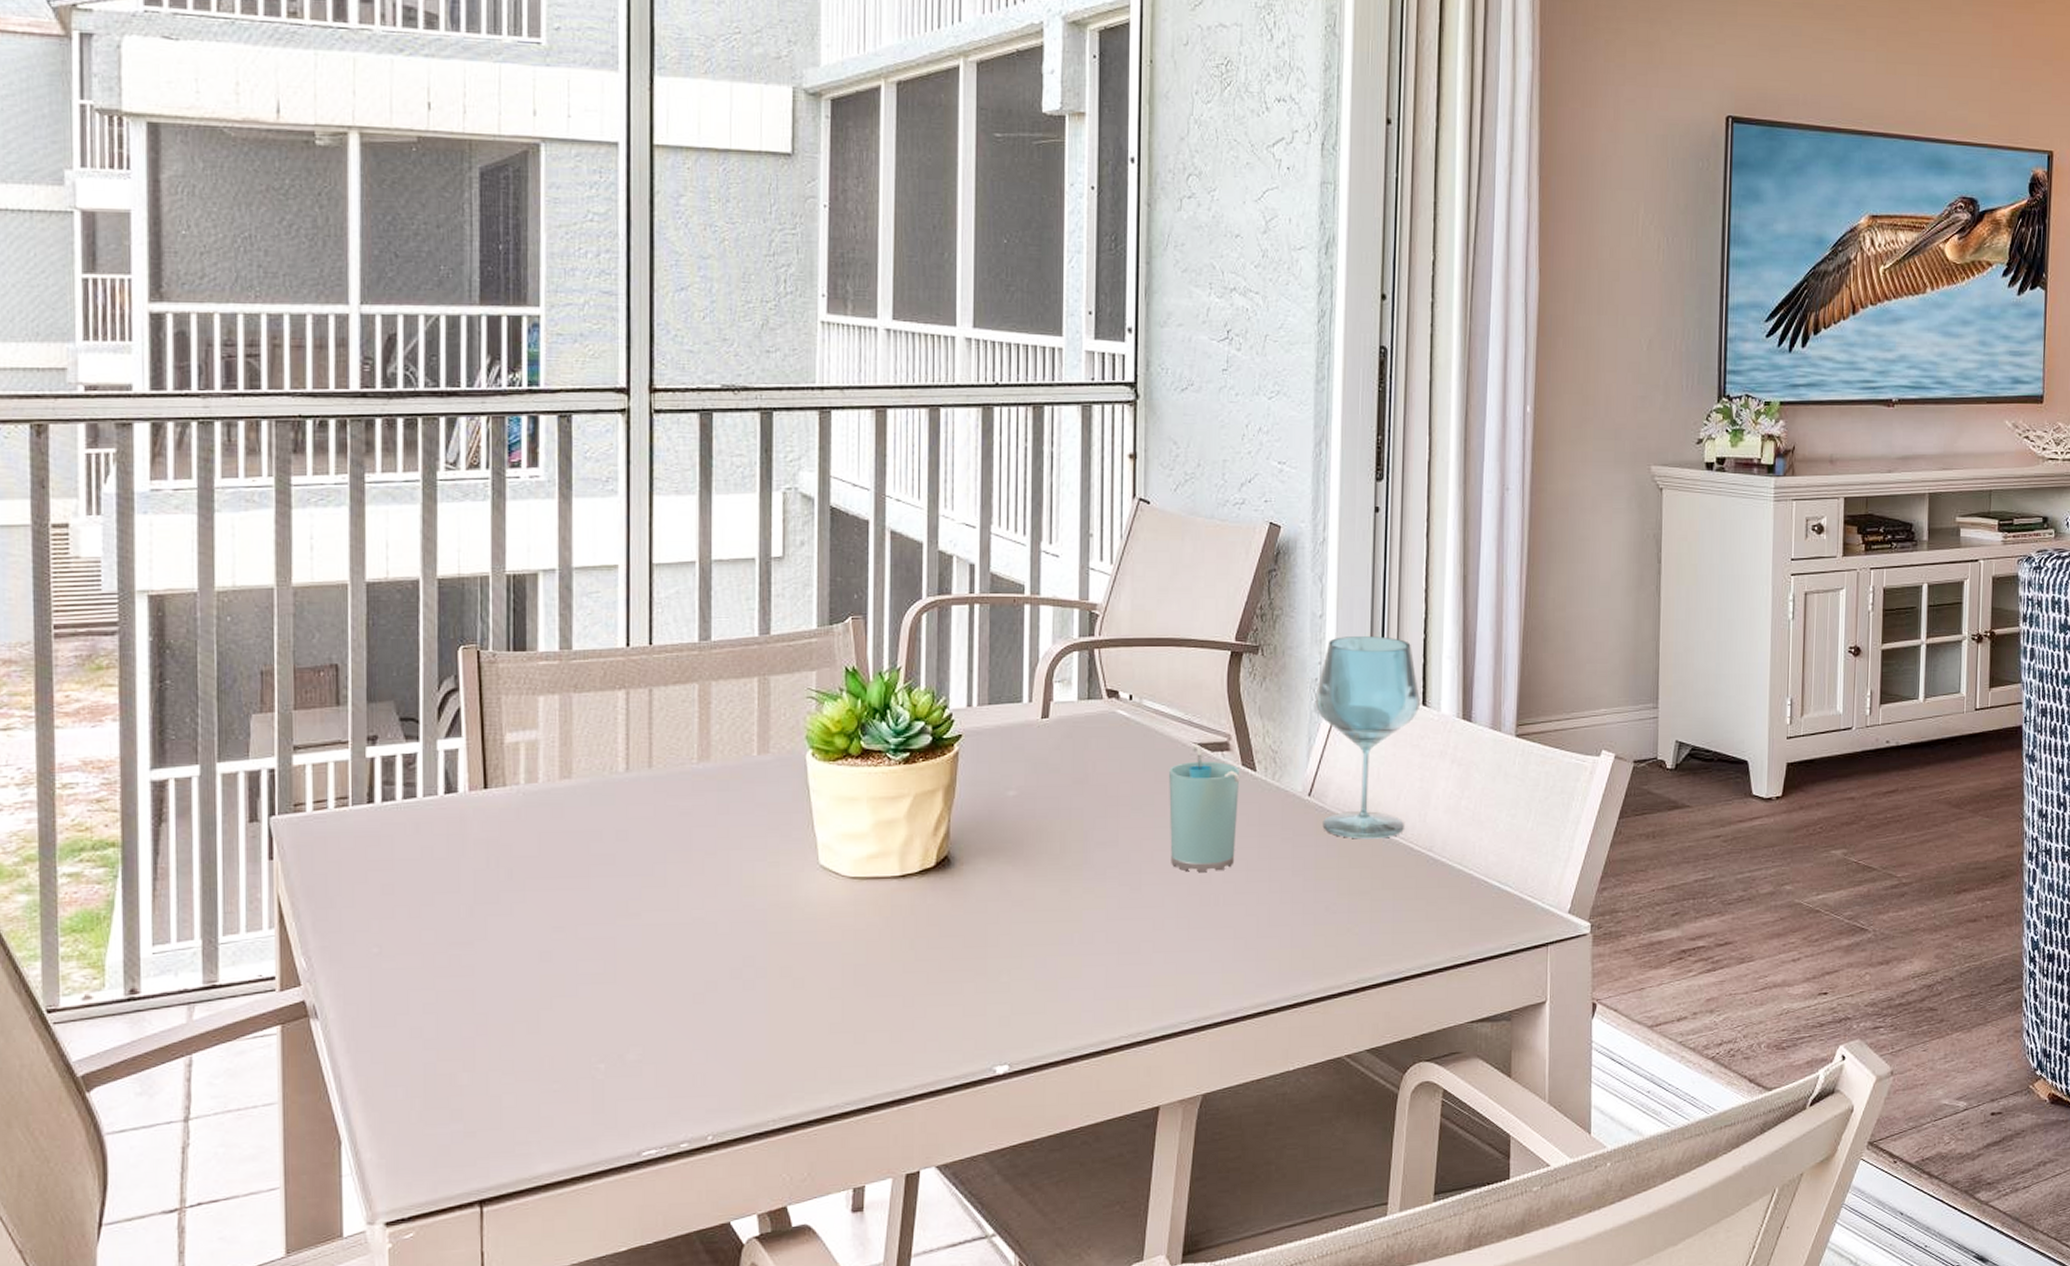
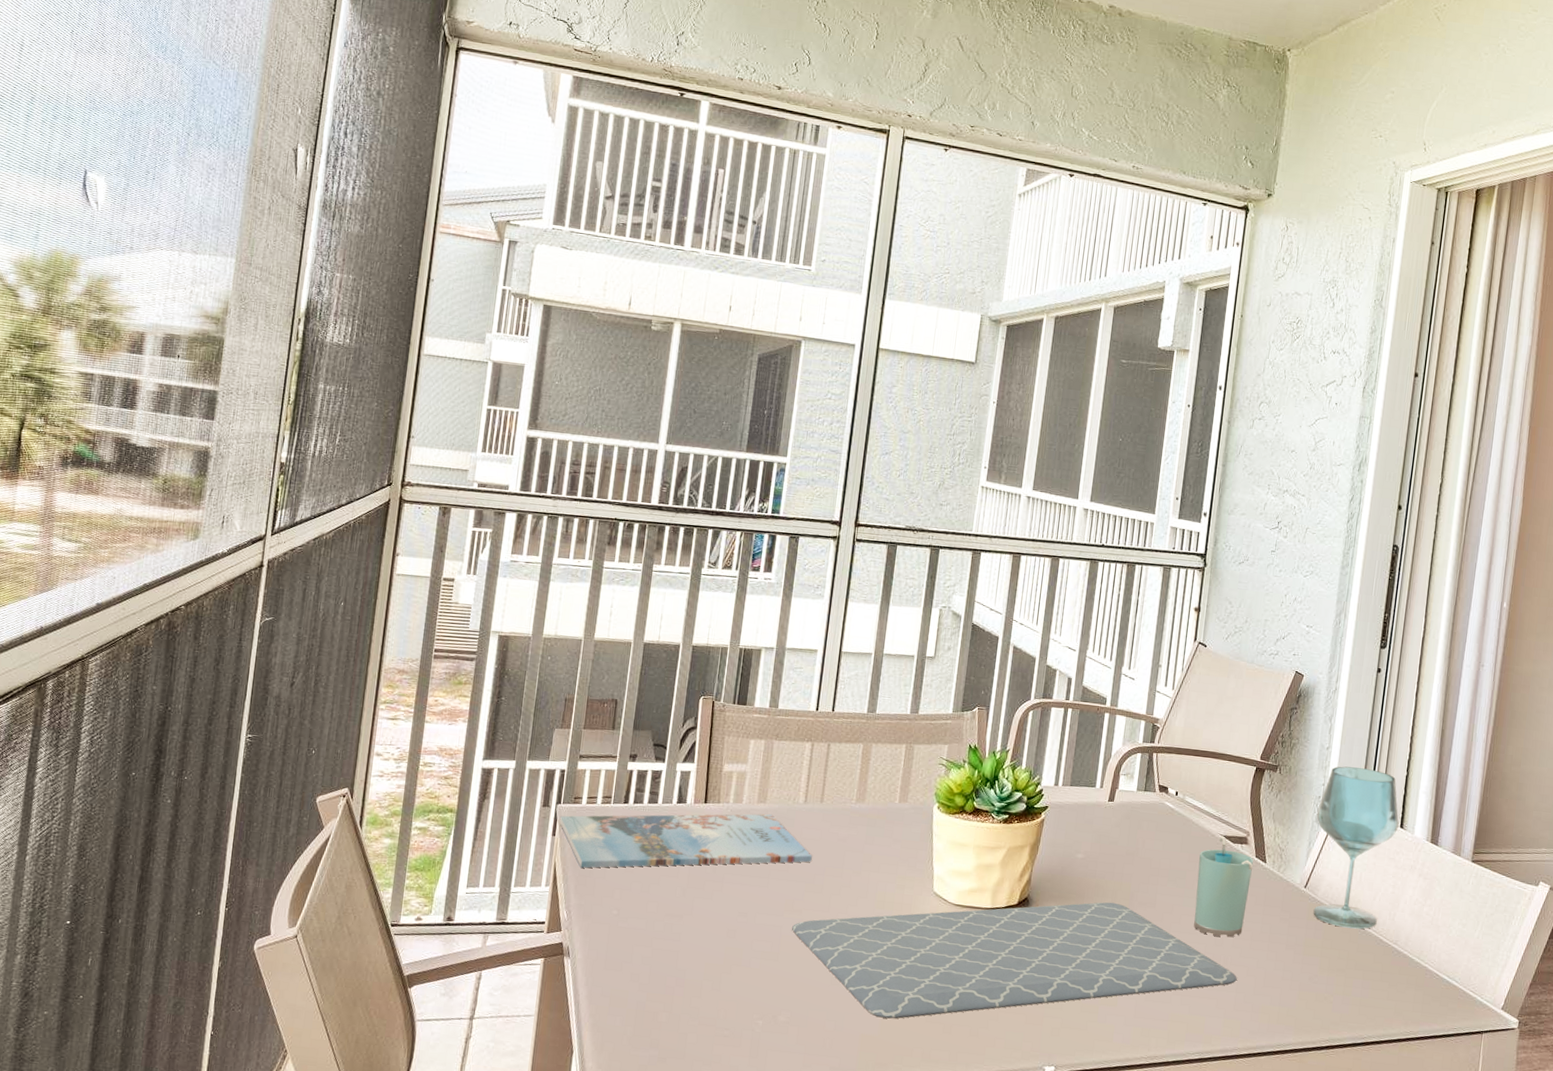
magazine: none [276,791,646,897] -> present [559,814,812,868]
placemat: none [629,847,1234,1037] -> present [791,902,1237,1019]

